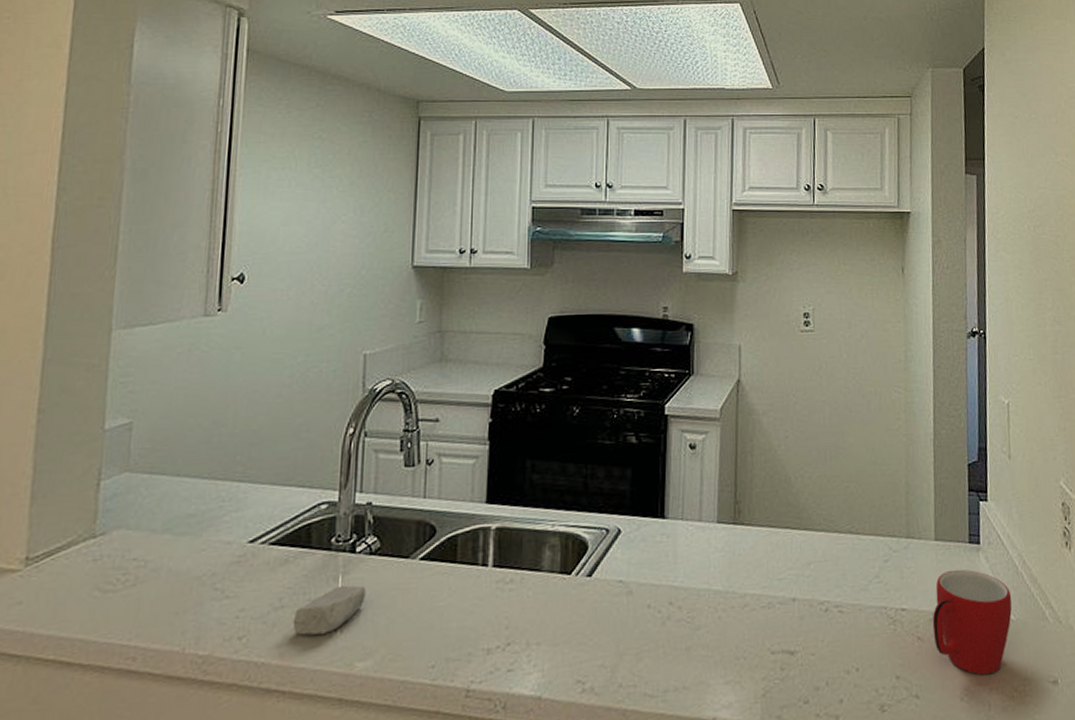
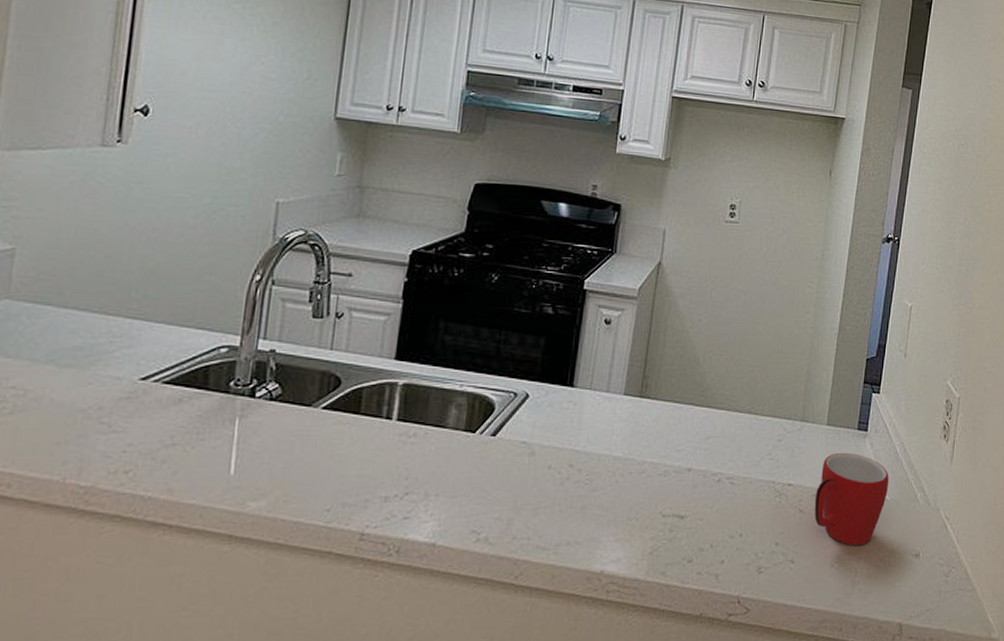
soap bar: present [292,585,366,636] -> none [183,428,264,473]

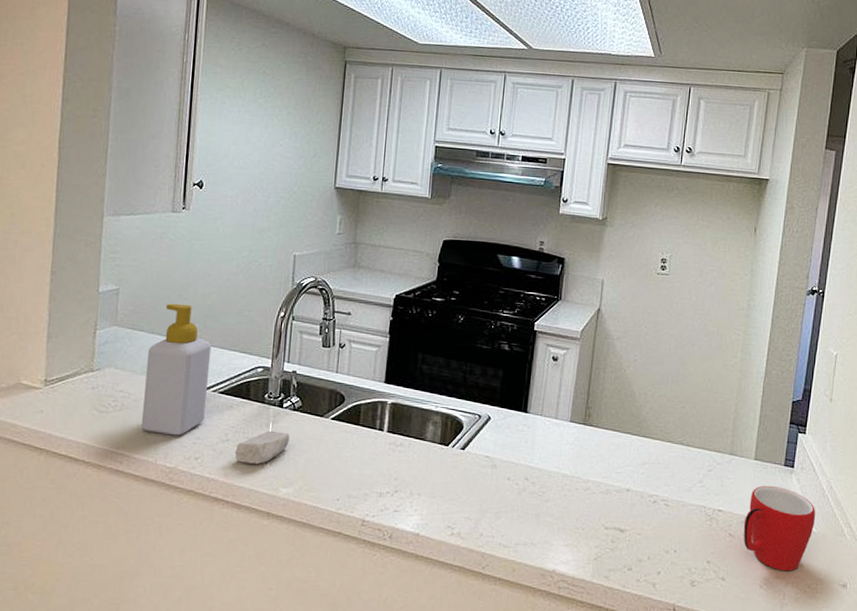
soap bottle: none [42,266,155,444] -> present [140,303,212,436]
soap bar: none [183,428,264,473] -> present [235,430,290,464]

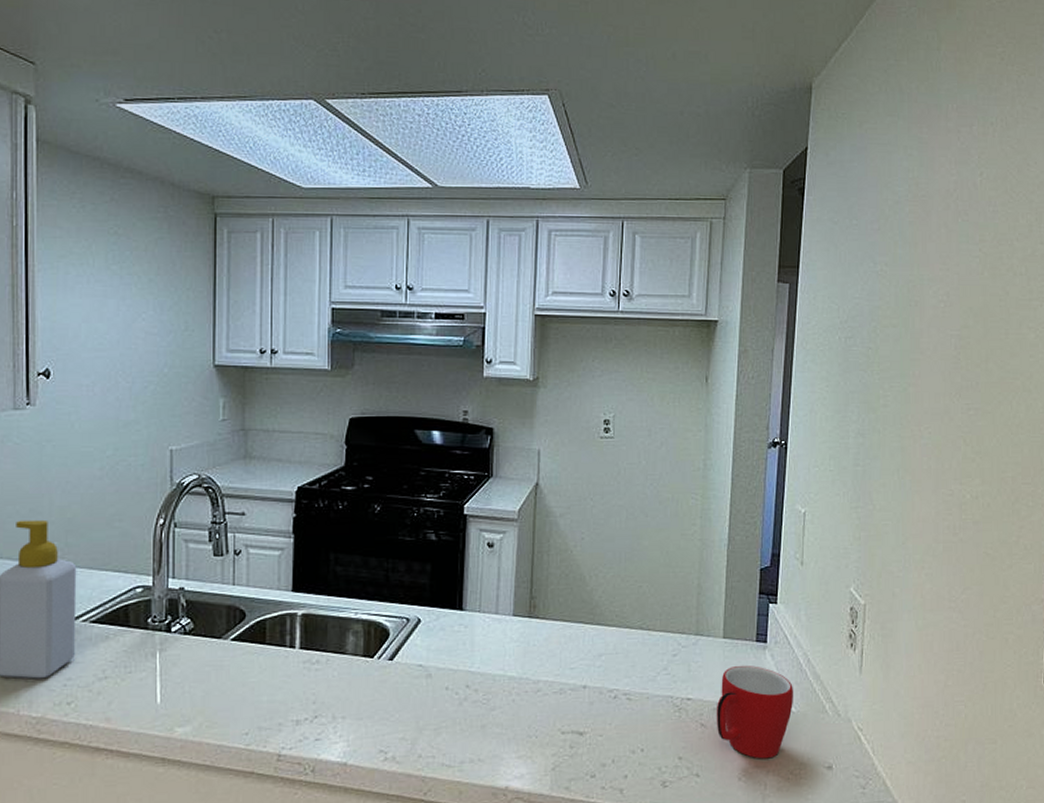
soap bar: present [235,430,290,464] -> none [116,660,182,703]

